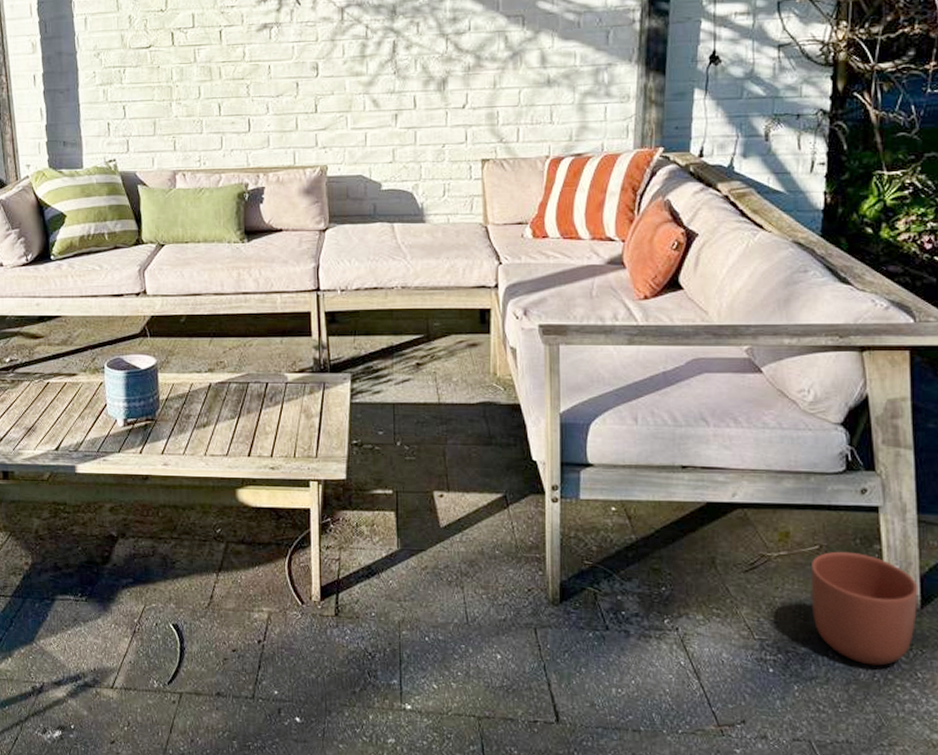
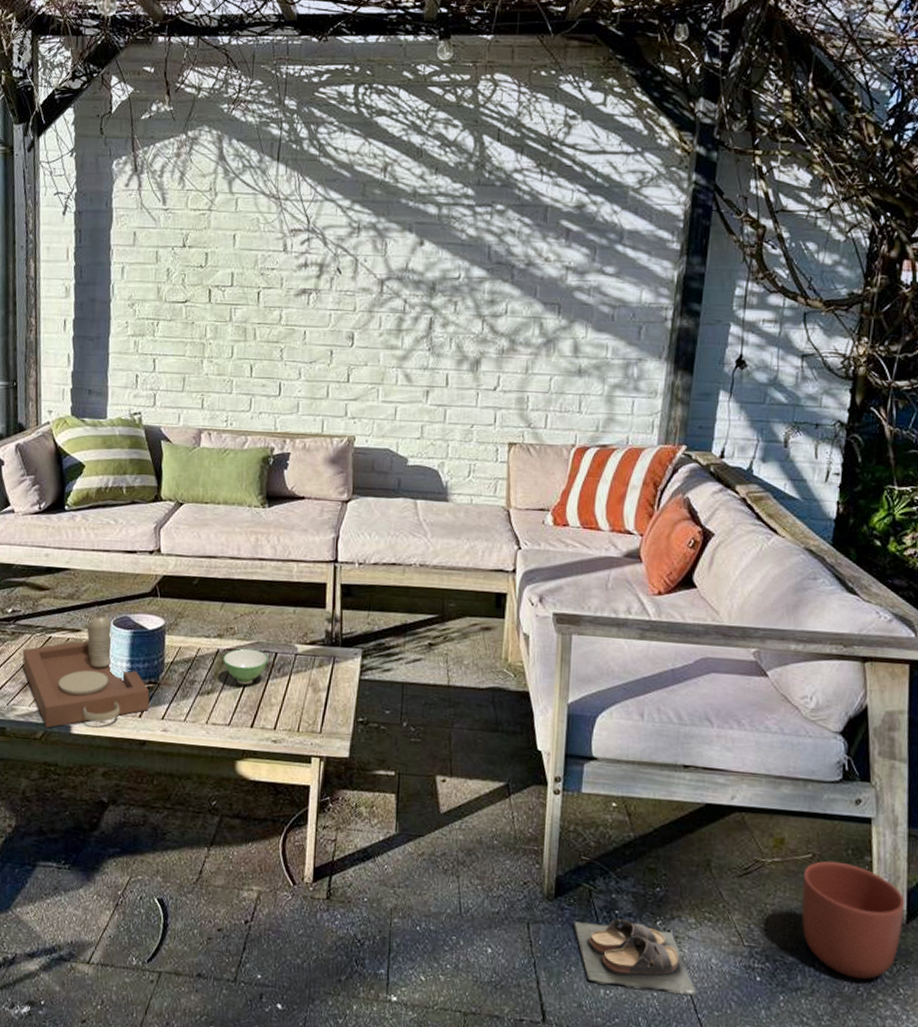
serving tray: none [23,354,149,469] -> present [22,610,150,728]
bowl: none [216,380,260,416] -> present [223,648,268,685]
sandal: none [581,619,709,691] -> present [574,918,697,997]

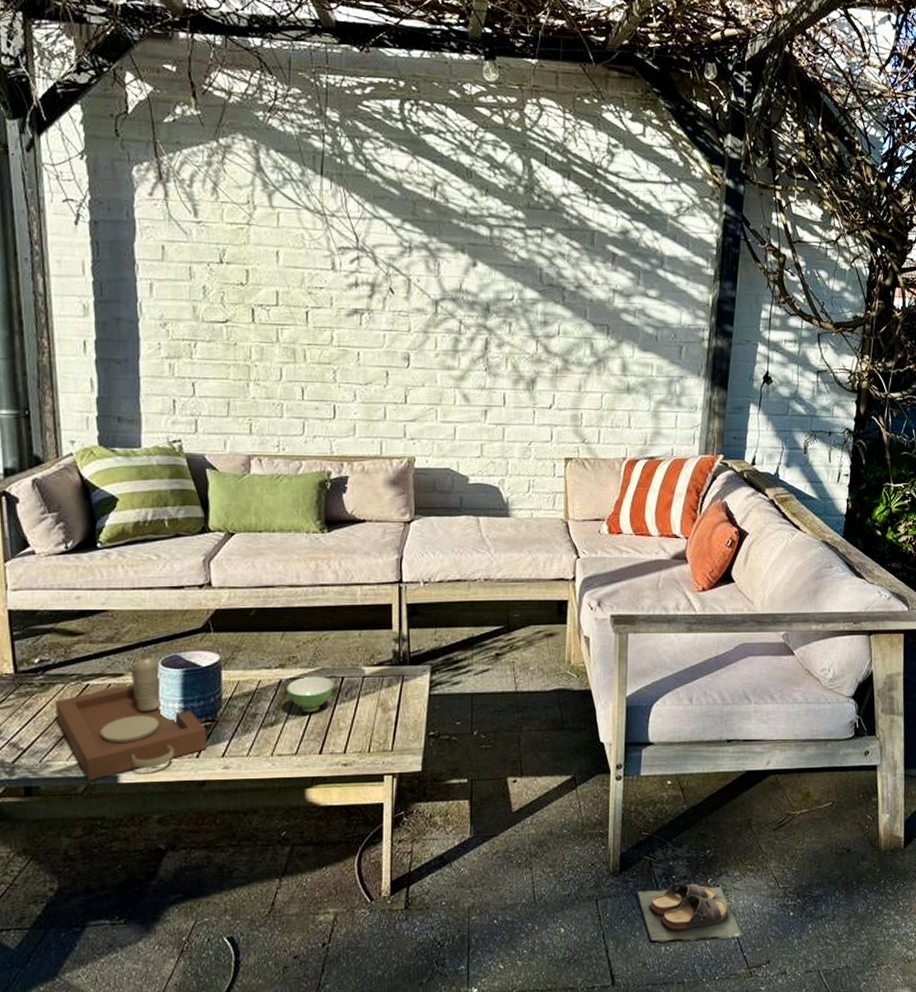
planter: present [801,860,905,980] -> none [824,805,903,900]

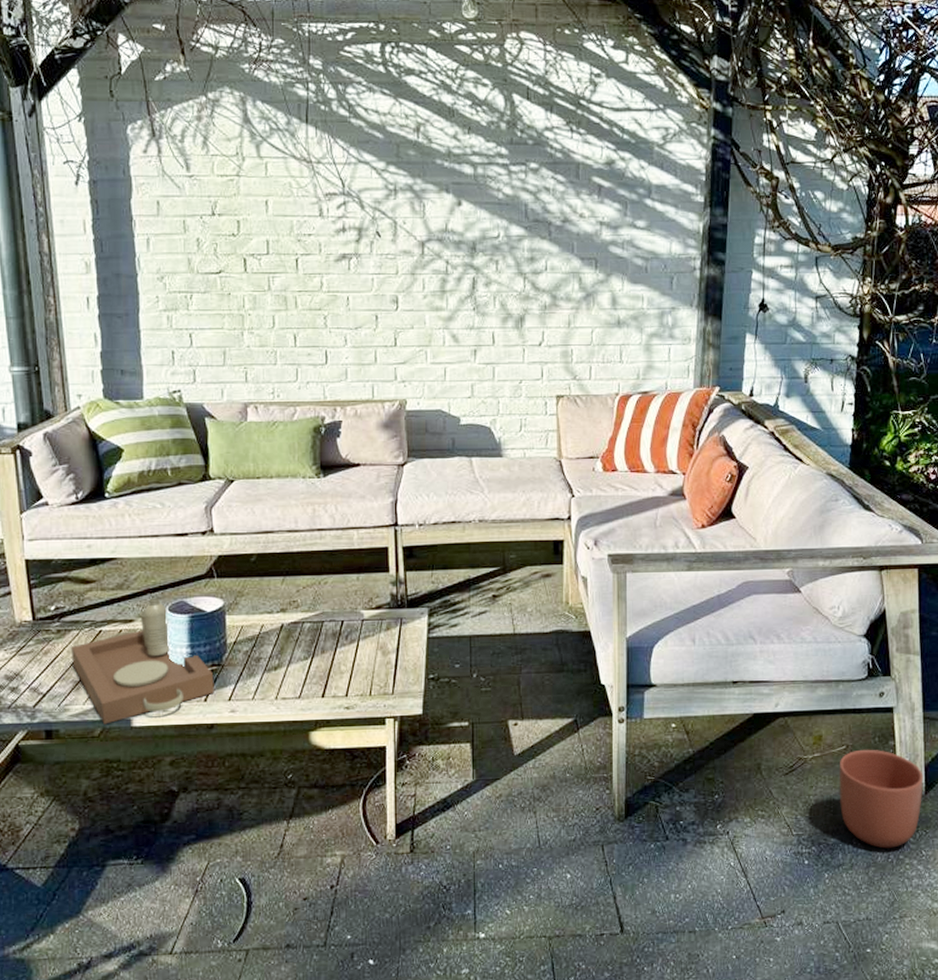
bowl: present [286,676,335,713] -> none [288,620,335,656]
sandal: present [637,882,742,944] -> none [644,828,755,891]
planter: none [824,805,903,900] -> present [839,749,923,849]

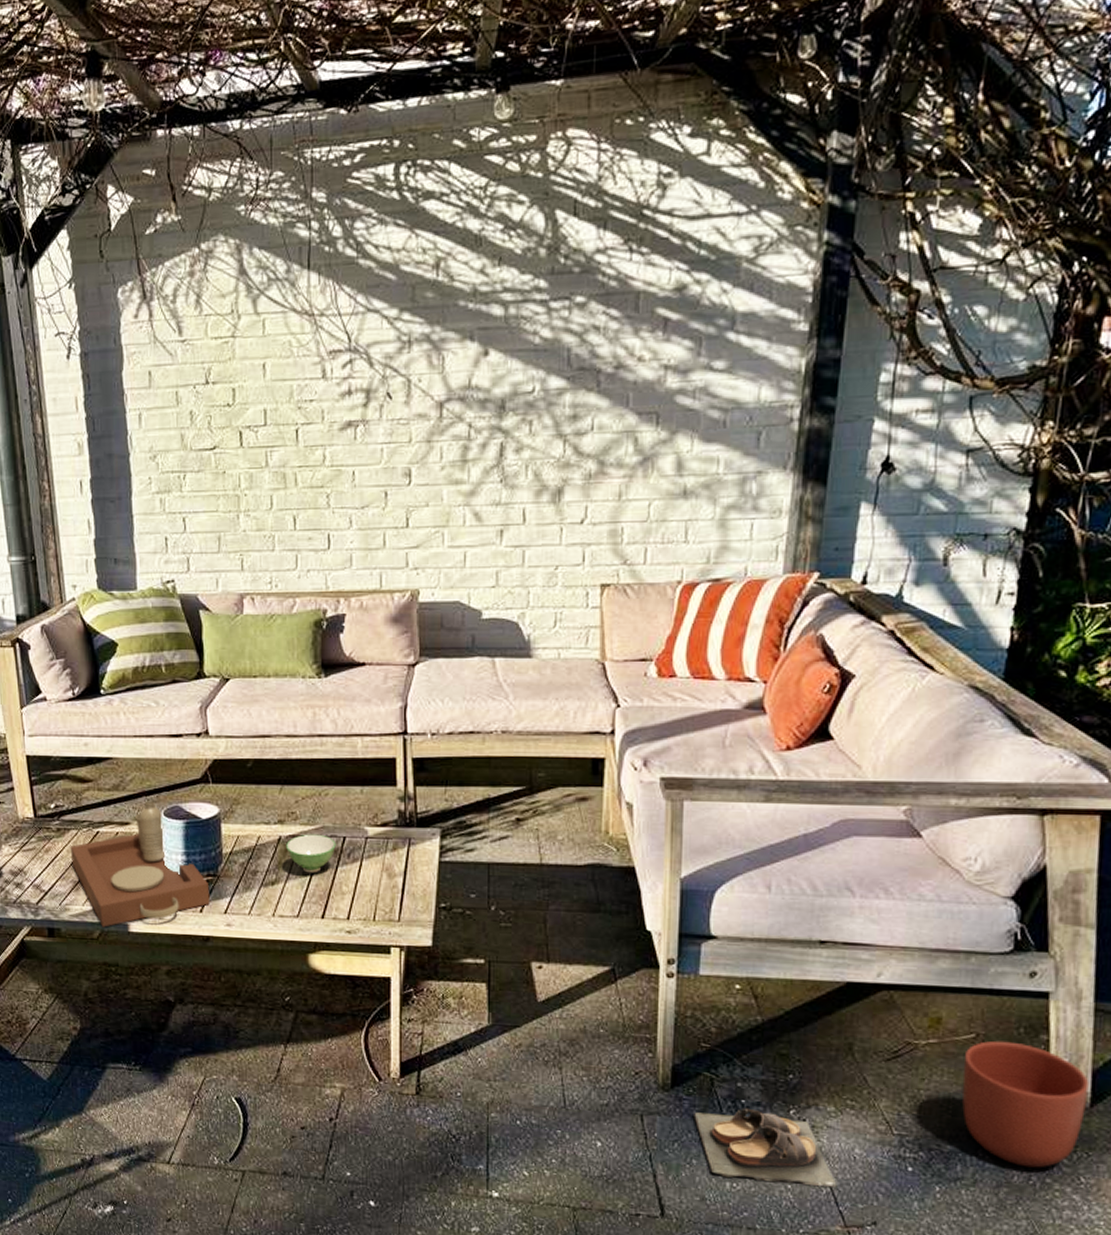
bowl: none [288,620,335,656] -> present [286,834,336,873]
sandal: none [644,828,755,891] -> present [694,1108,837,1189]

